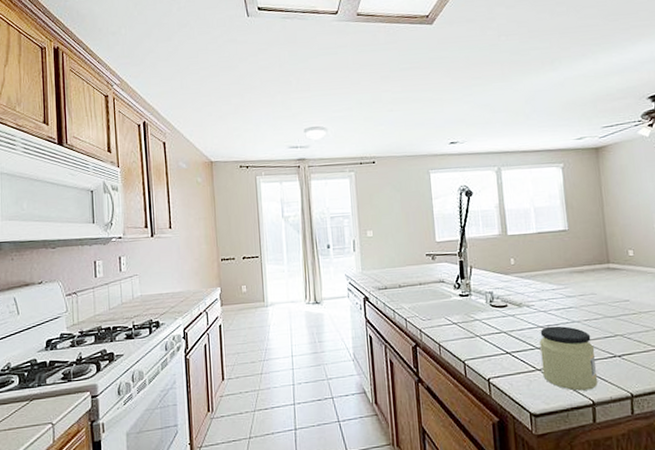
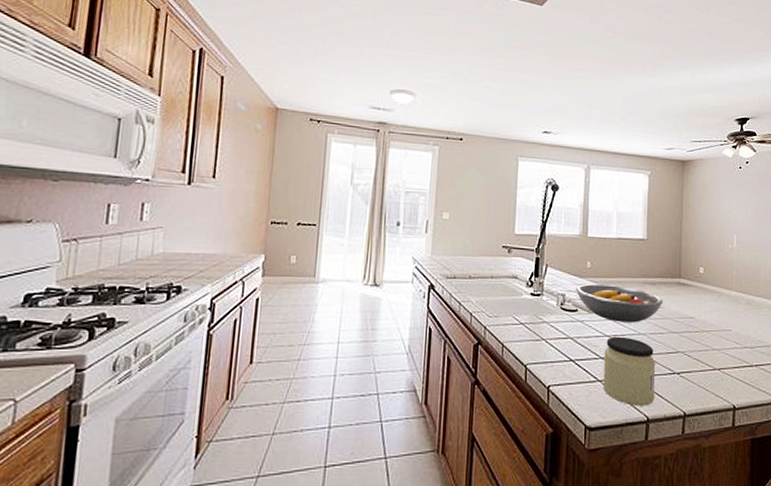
fruit bowl: none [503,278,594,313] -> present [576,284,663,323]

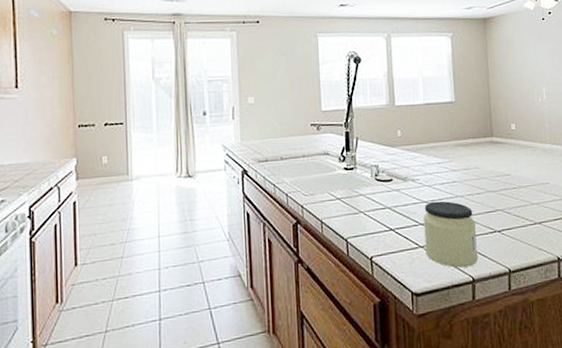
fruit bowl: present [576,284,663,323] -> none [388,151,477,187]

